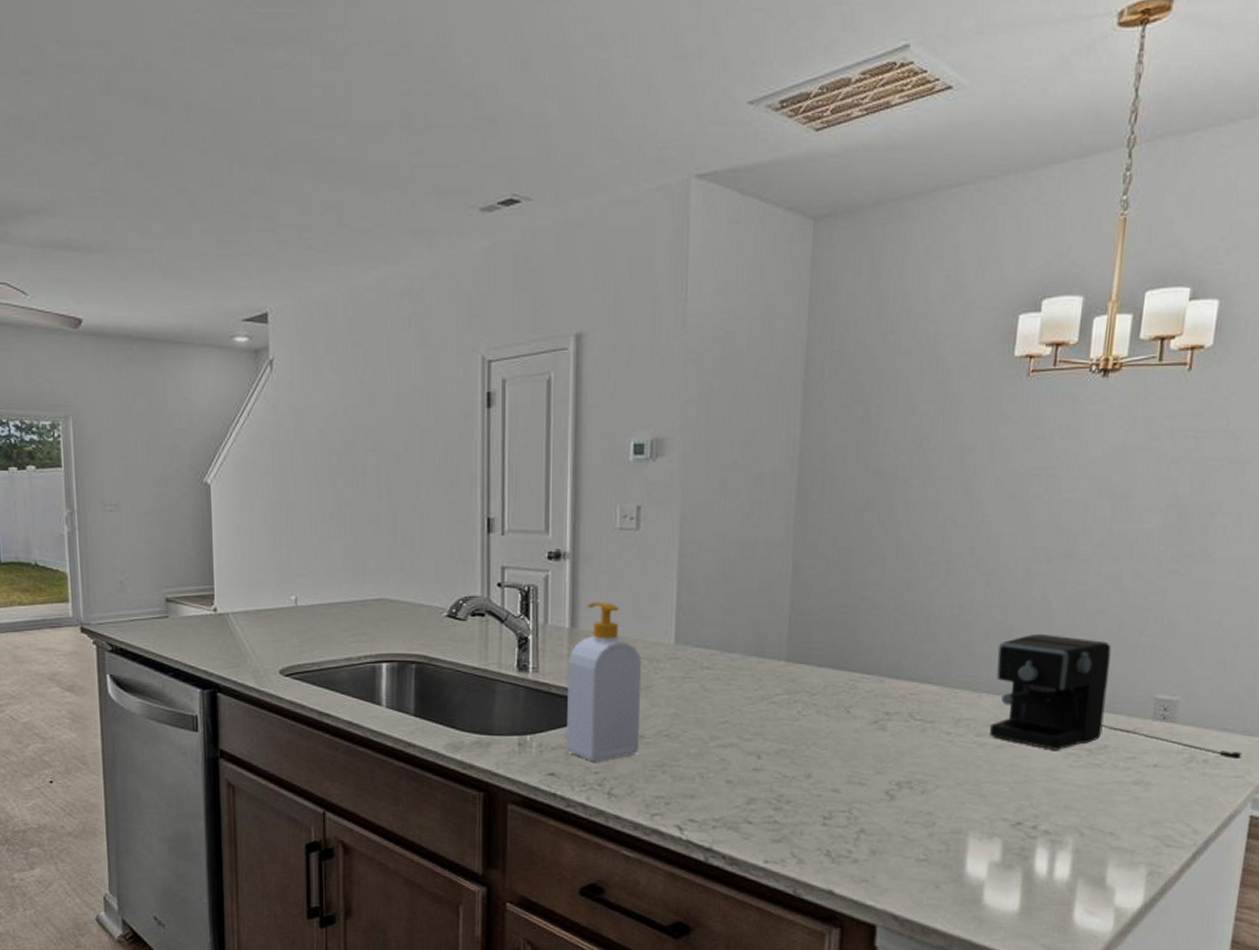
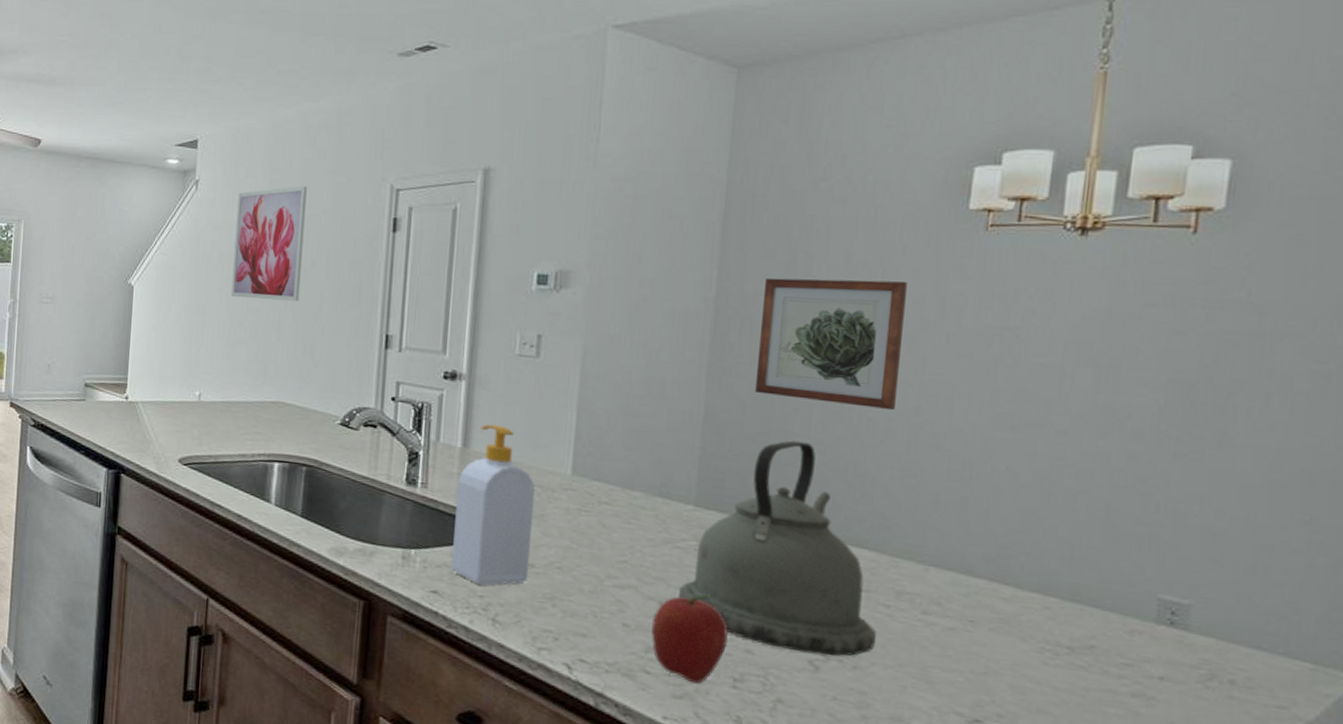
wall art: none [319,361,394,490] -> present [231,185,307,302]
fruit: none [751,743,819,827] -> present [651,594,729,684]
kettle: none [775,590,940,785] -> present [679,440,877,656]
wall art: none [837,429,964,554] -> present [755,278,907,411]
coffee maker: present [990,633,1242,760] -> none [939,507,1285,687]

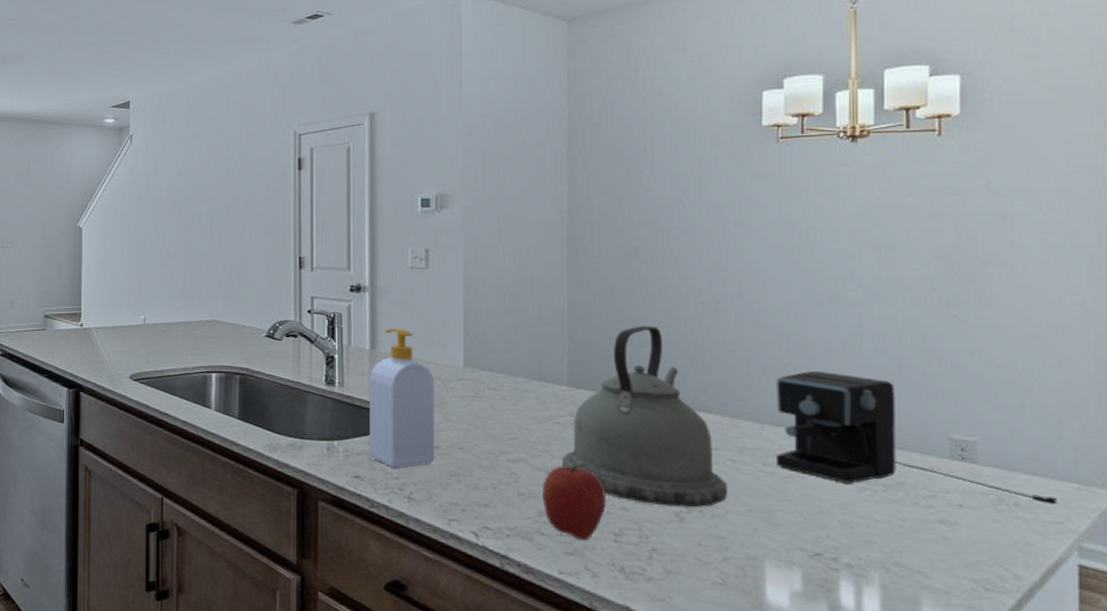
wall art: present [231,185,307,302] -> none [166,135,224,234]
wall art: present [755,278,907,411] -> none [606,187,723,295]
coffee maker: none [939,507,1285,687] -> present [775,370,1058,505]

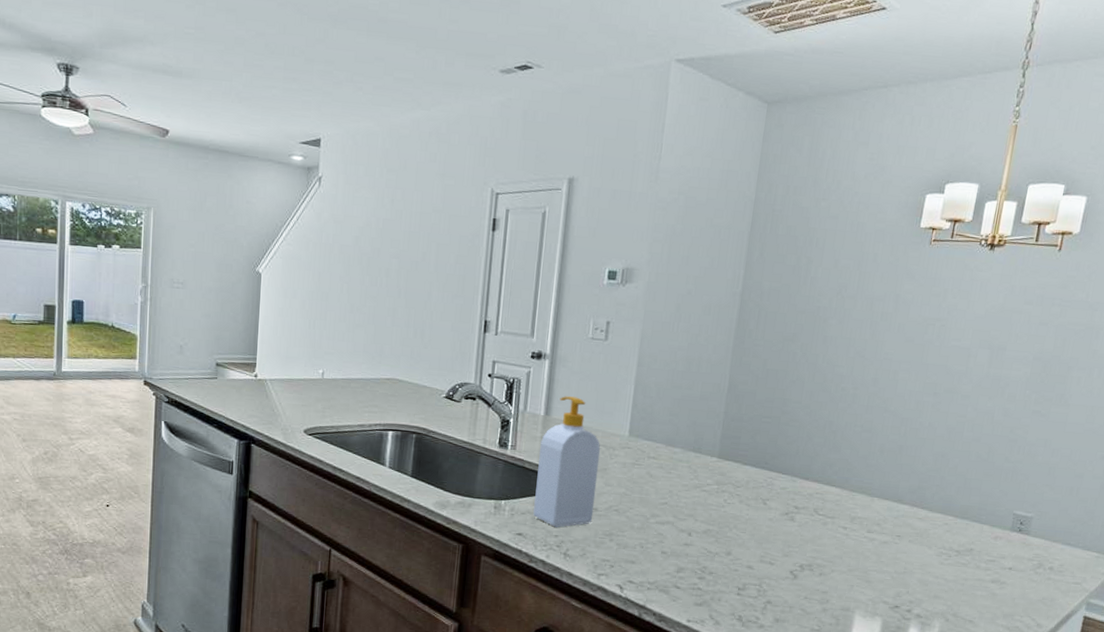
fruit: present [541,462,607,541] -> none [682,526,737,594]
kettle: present [562,325,728,508] -> none [703,405,836,567]
coffee maker: present [775,370,1058,505] -> none [878,453,1081,570]

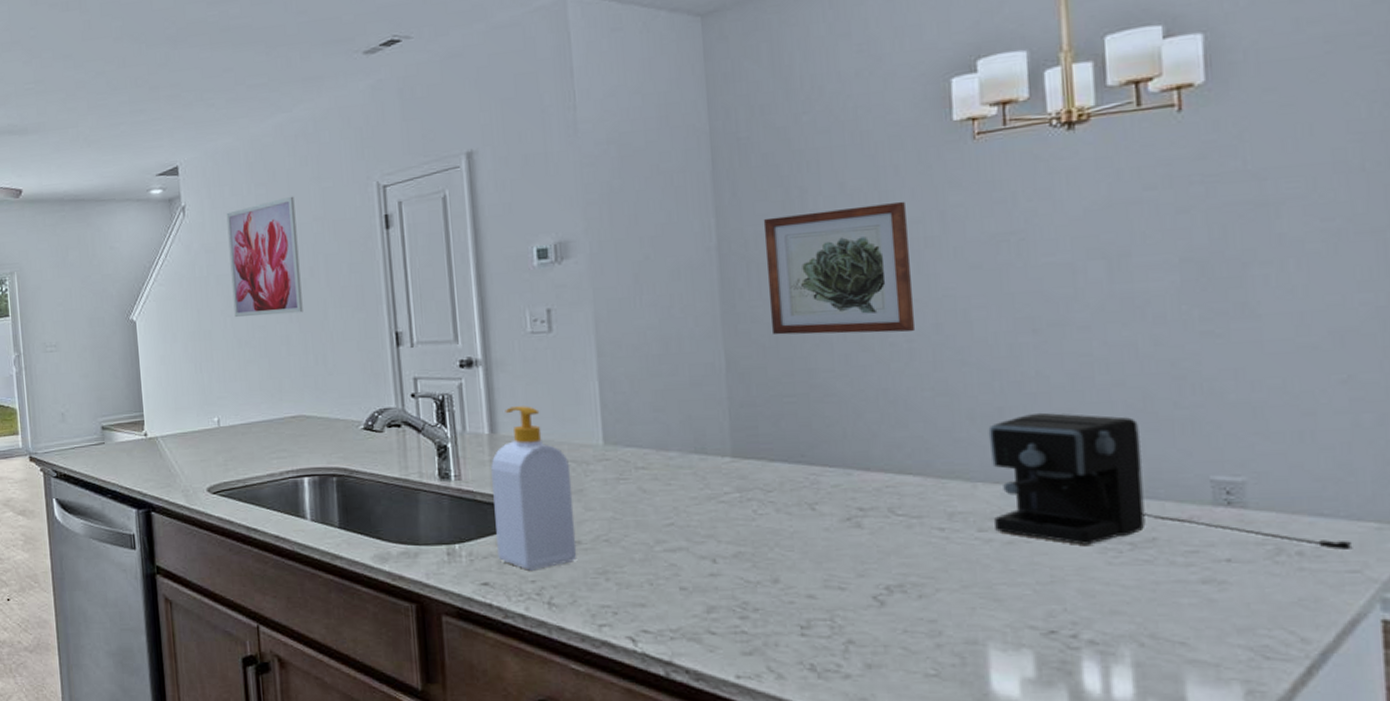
wall art: none [351,186,420,291] -> present [226,196,303,318]
wall art: none [766,277,875,382] -> present [763,201,916,335]
coffee maker: none [878,453,1081,570] -> present [988,412,1353,551]

